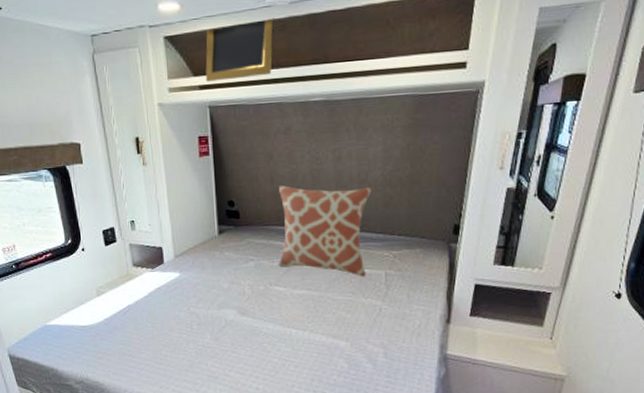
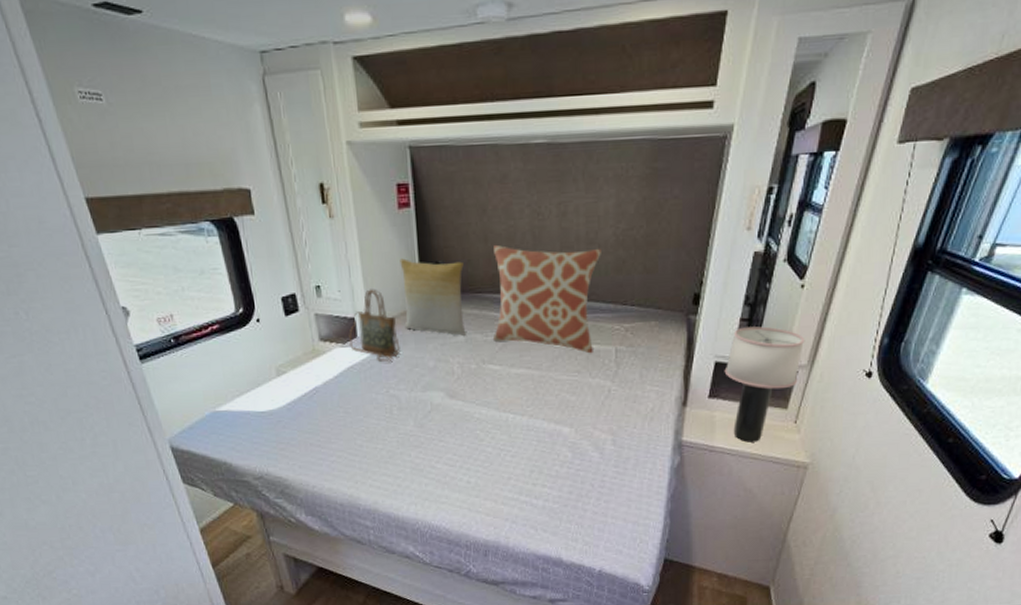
handbag: none [157,223,200,284] -> present [349,289,401,362]
pillow: none [200,197,255,262] -> present [400,258,466,336]
picture frame: present [205,17,275,82] -> none [404,37,489,116]
table lamp: none [483,253,557,356] -> present [724,326,805,442]

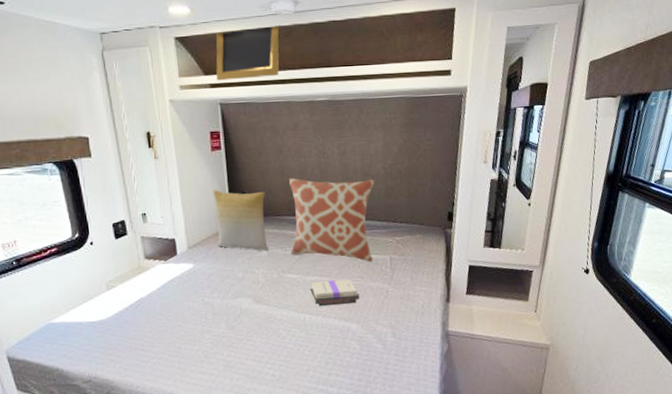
handbag: present [349,289,401,362] -> none [170,214,214,275]
picture frame: none [404,37,489,116] -> present [216,24,281,81]
books: none [513,373,575,404] -> present [309,278,360,306]
table lamp: present [724,326,805,442] -> none [476,236,536,330]

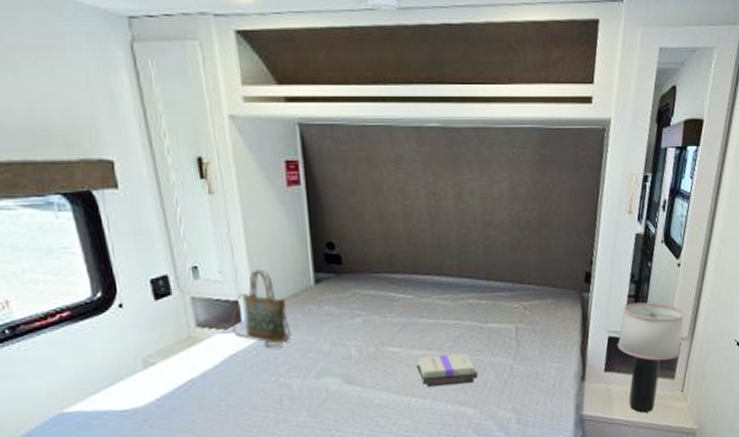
handbag: none [170,214,214,275] -> present [231,269,291,348]
pillow: present [213,190,269,251] -> none [289,237,363,318]
picture frame: present [216,24,281,81] -> none [292,23,380,93]
pillow: present [289,177,375,262] -> none [390,224,498,333]
table lamp: none [476,236,536,330] -> present [617,302,685,413]

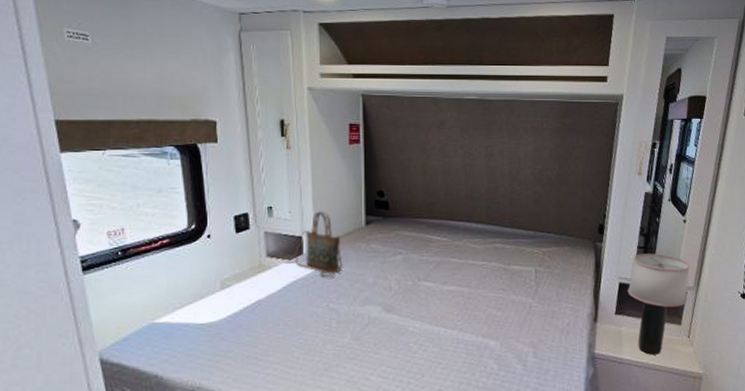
books: present [415,352,478,387] -> none [445,290,501,319]

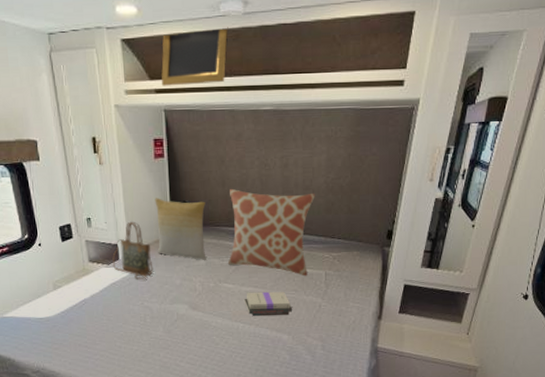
pillow: none [347,186,404,255] -> present [155,198,206,260]
picture frame: none [359,18,432,71] -> present [161,27,229,86]
pillow: none [428,177,522,274] -> present [227,188,315,276]
books: none [445,290,501,319] -> present [243,291,293,316]
table lamp: present [627,253,691,355] -> none [411,257,476,349]

